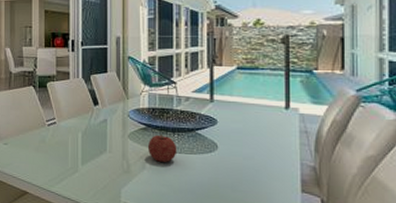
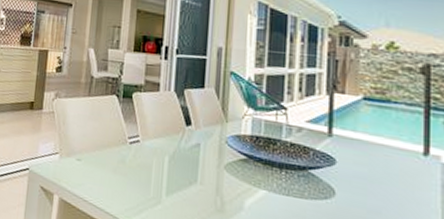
fruit: present [147,133,177,162] -> none [247,168,284,205]

